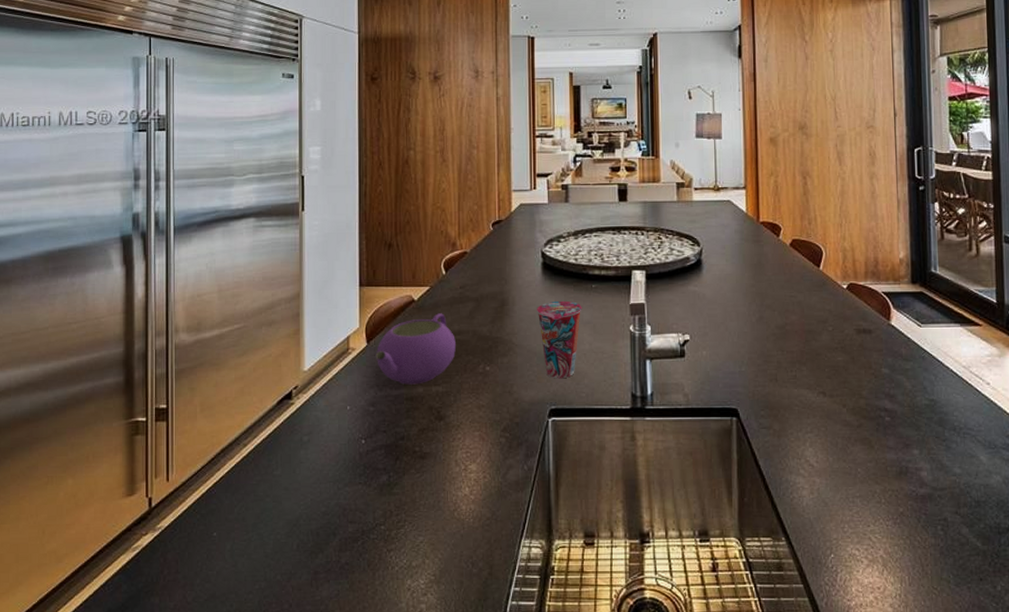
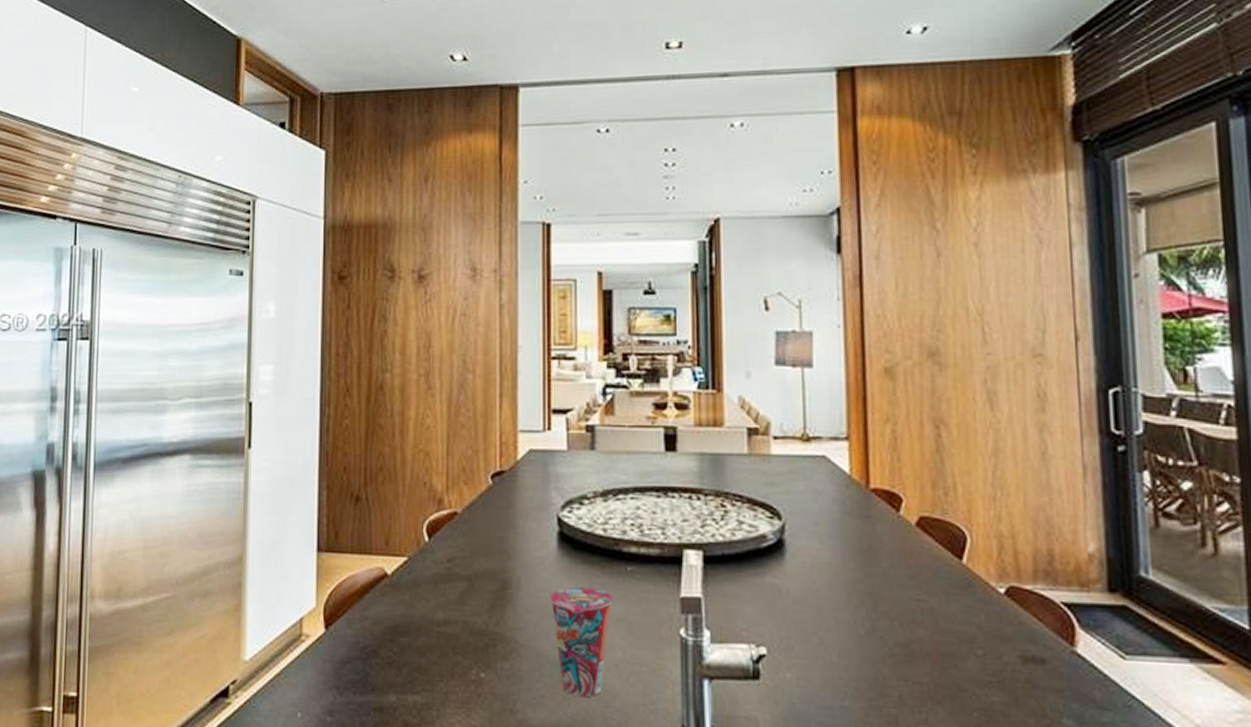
teapot: present [375,313,457,385] -> none [335,594,442,691]

